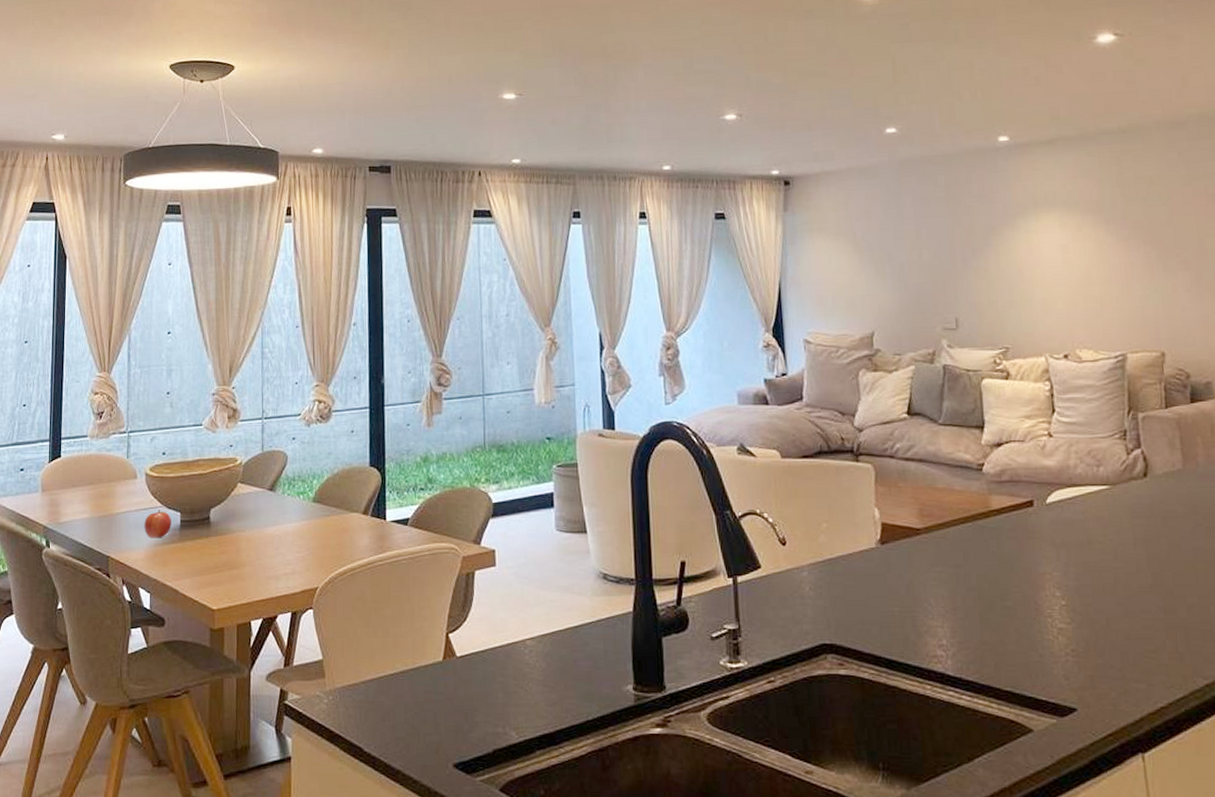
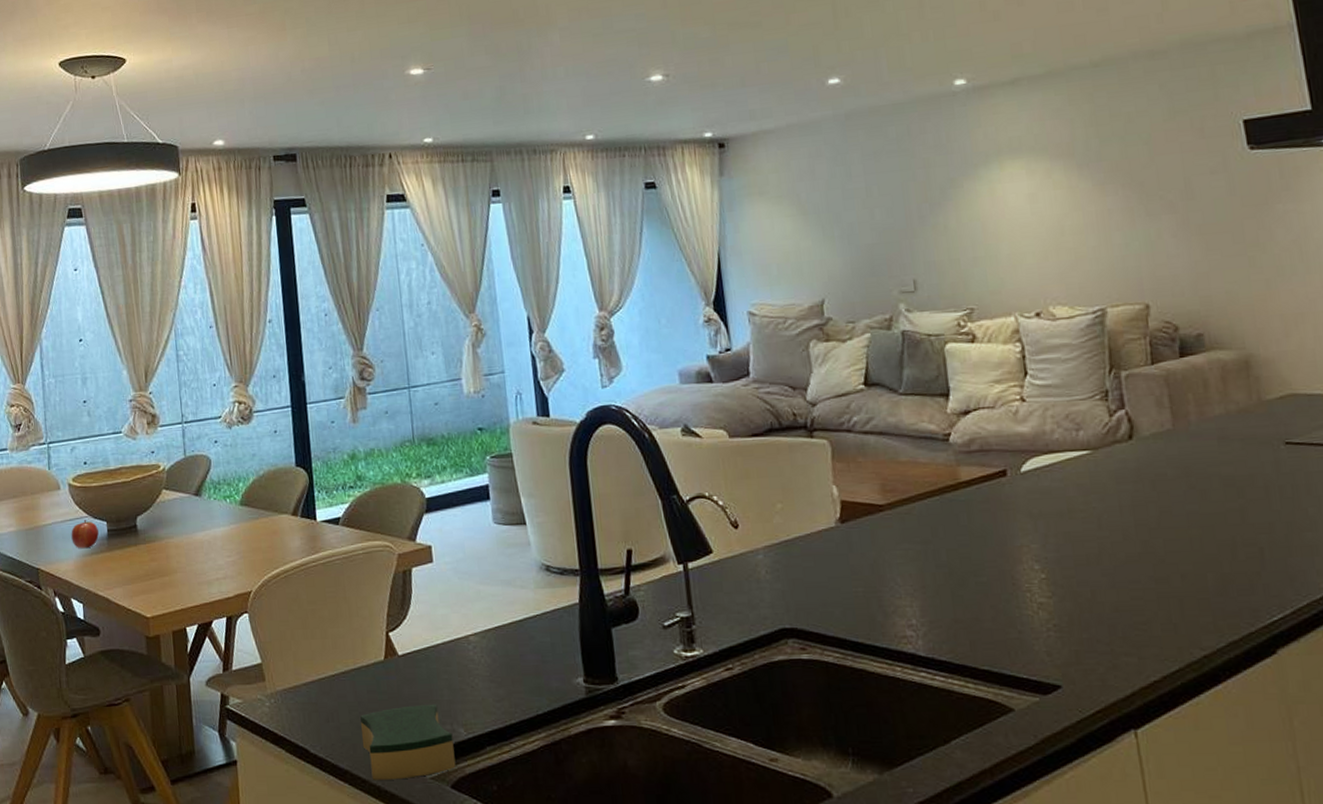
sponge: none [415,706,506,782] -> present [360,704,456,781]

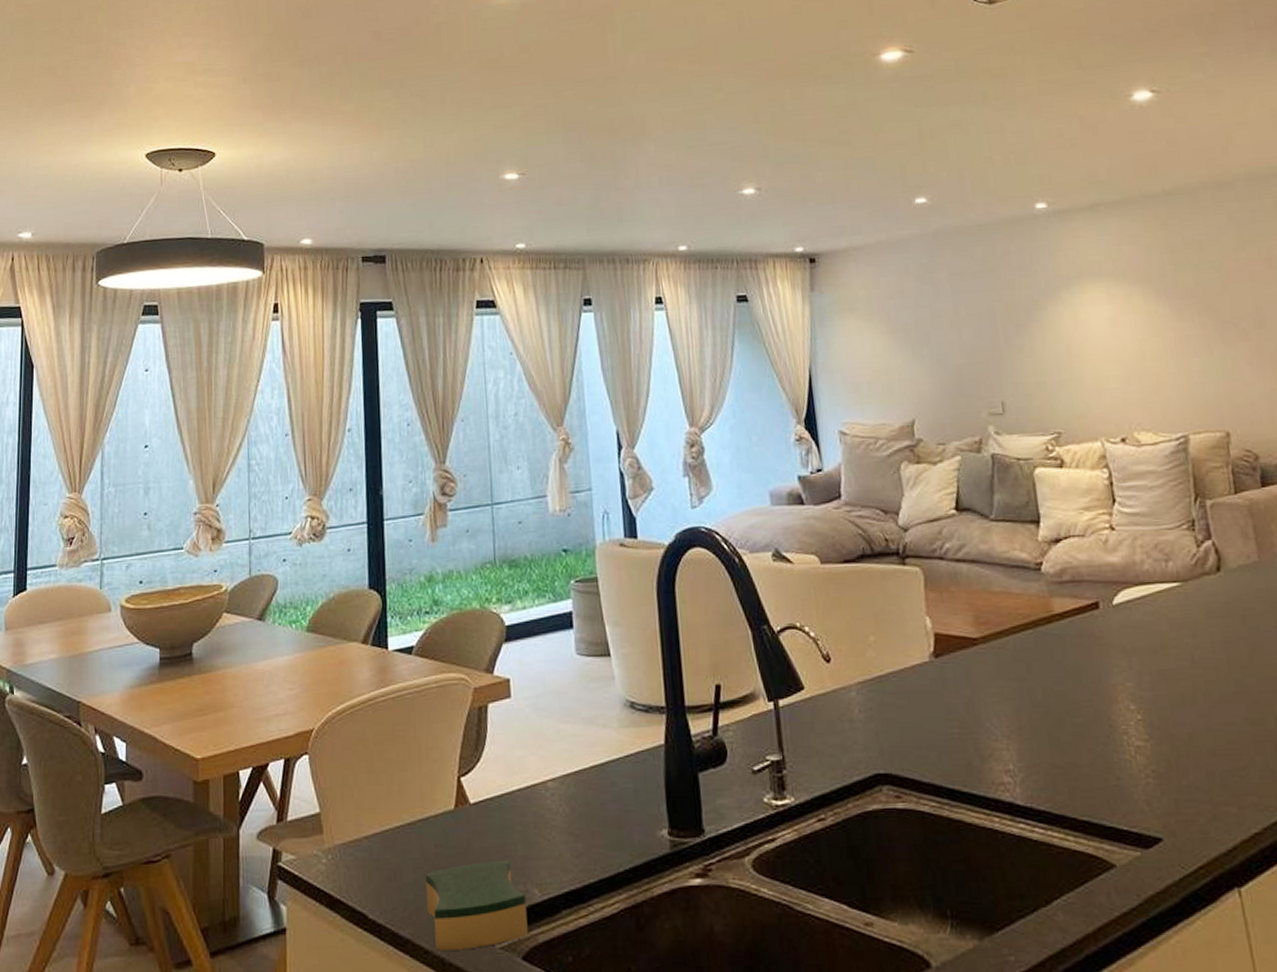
fruit: present [71,520,99,549] -> none [119,646,150,680]

